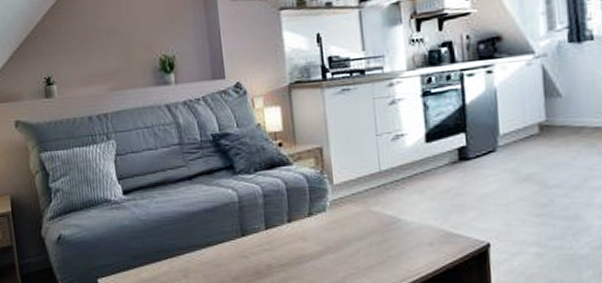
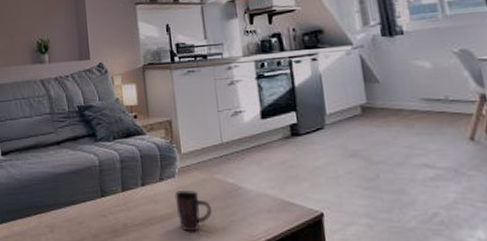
mug: none [325,224,368,270] -> present [175,189,213,232]

